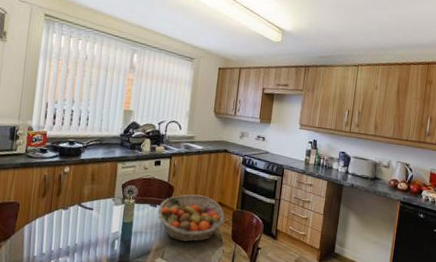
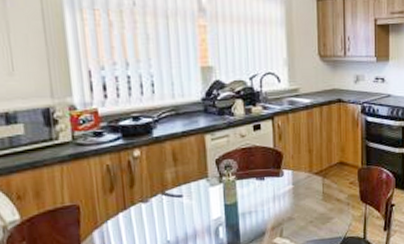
fruit basket: present [158,194,226,242] -> none [267,157,350,214]

